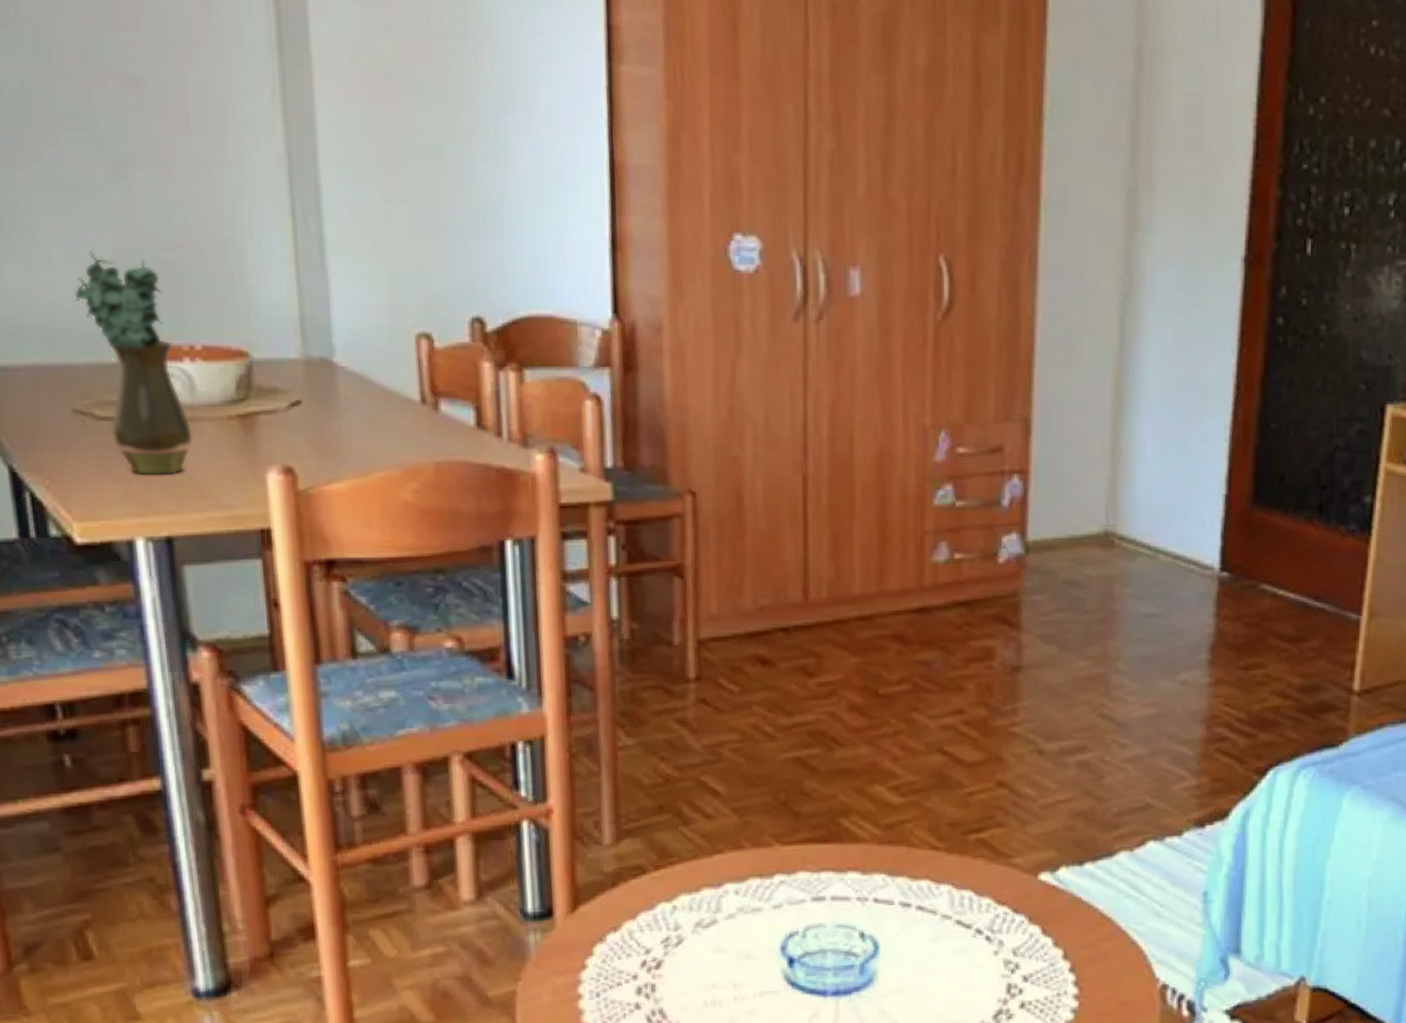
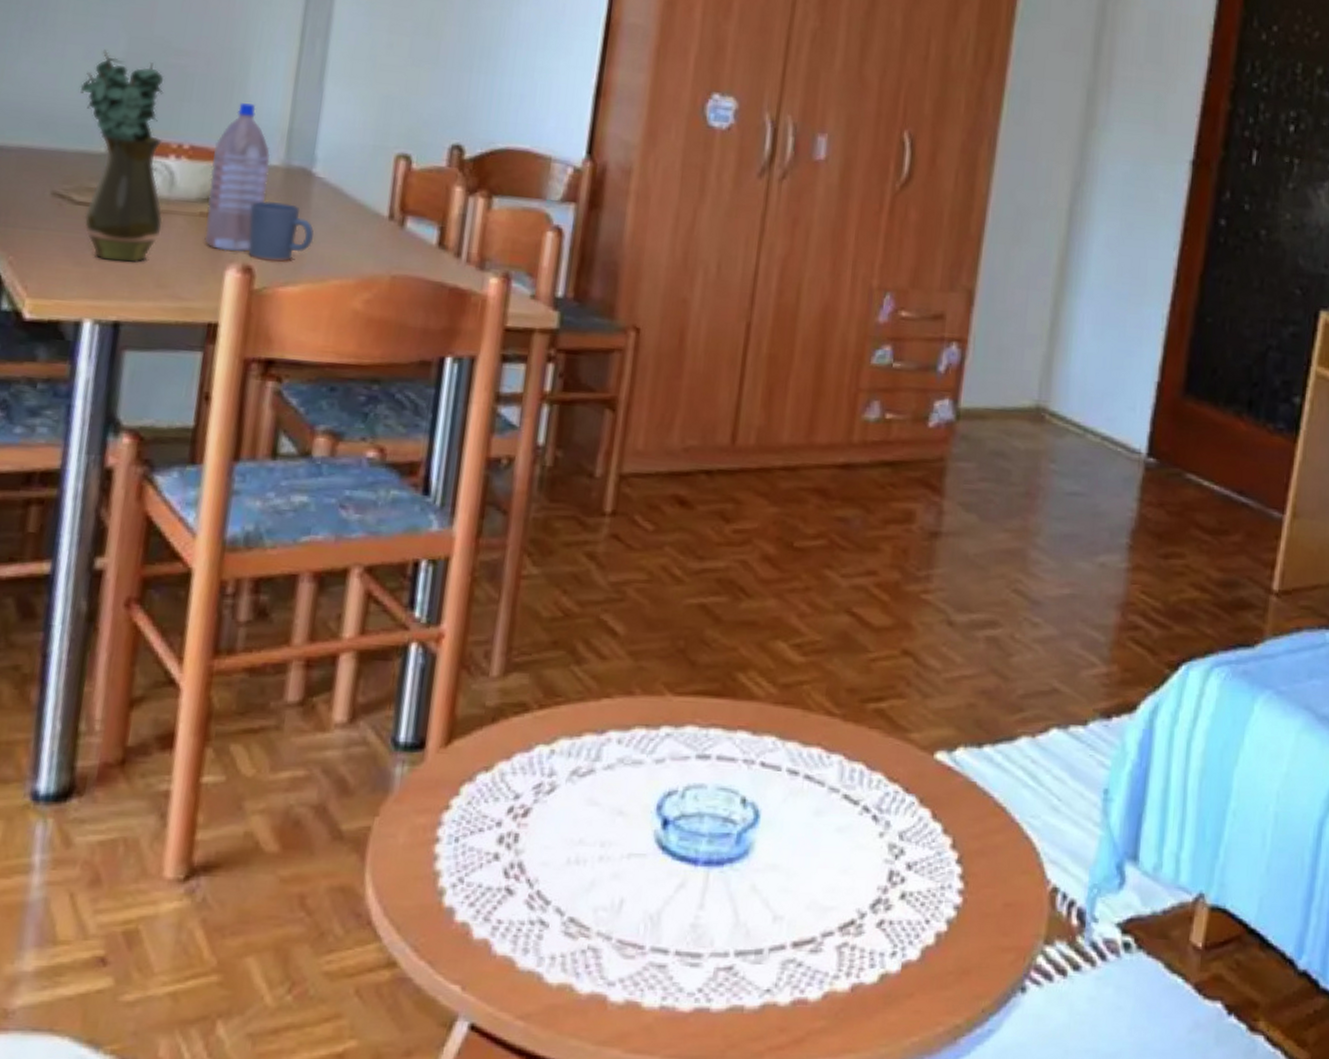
water bottle: none [227,295,292,454] -> present [204,103,271,252]
mug: none [277,396,349,461] -> present [248,200,314,263]

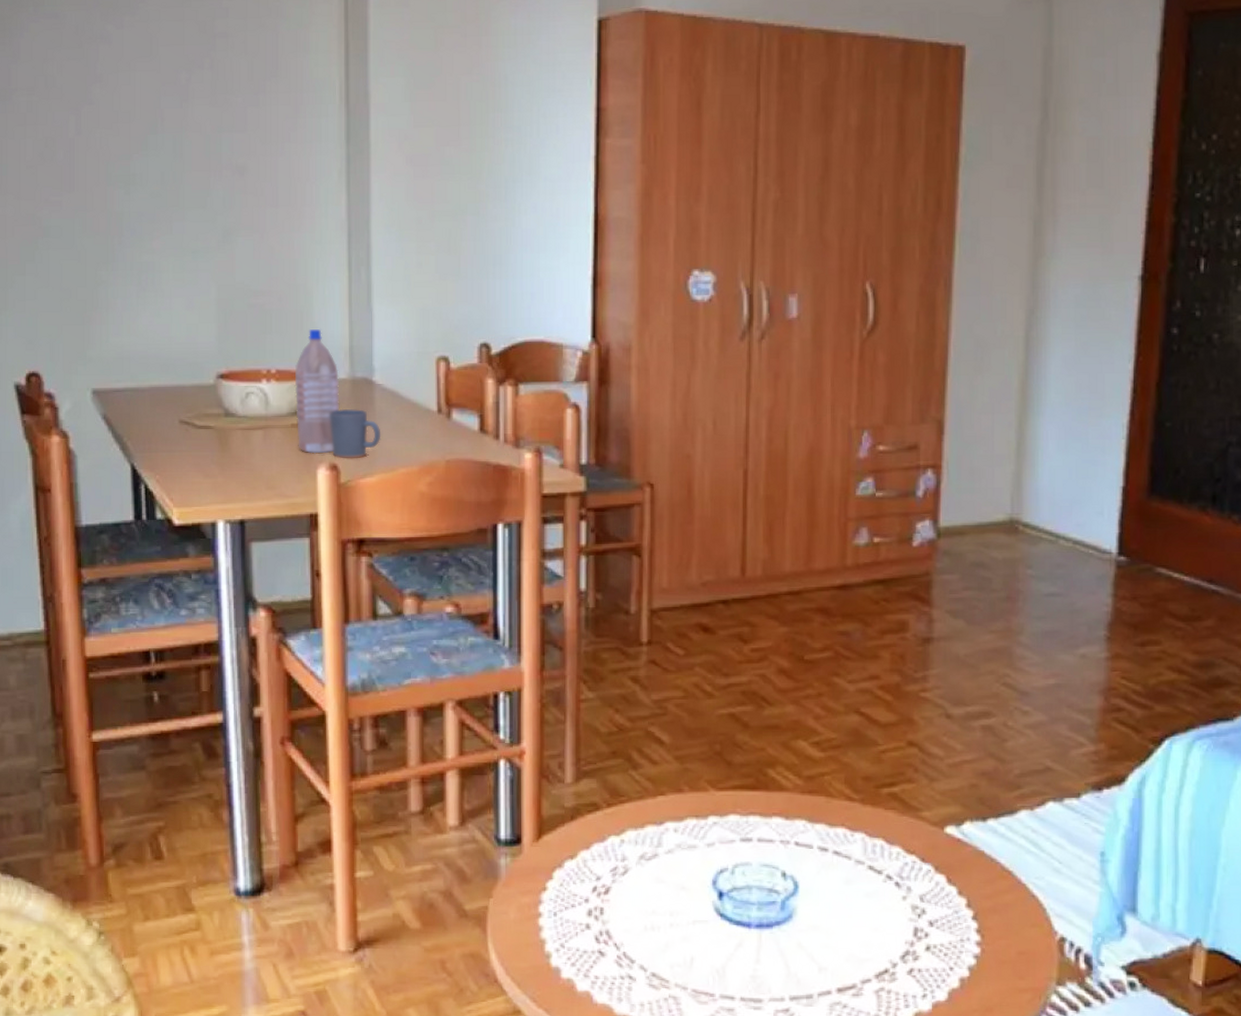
vase: present [80,49,165,262] -> none [187,299,264,471]

